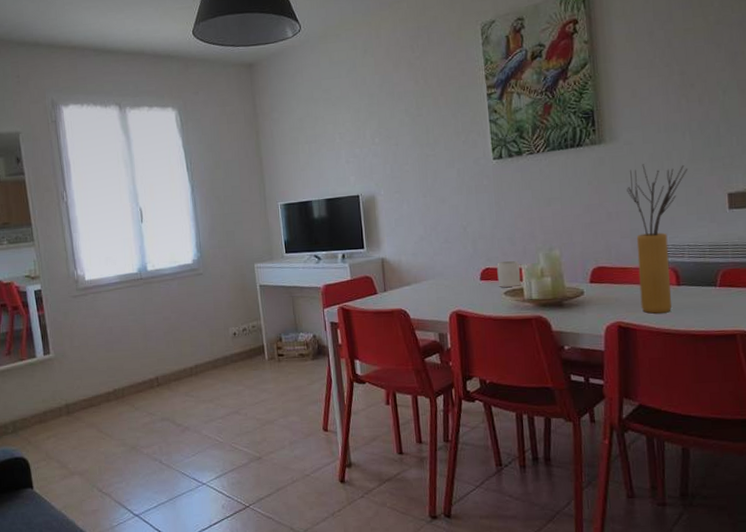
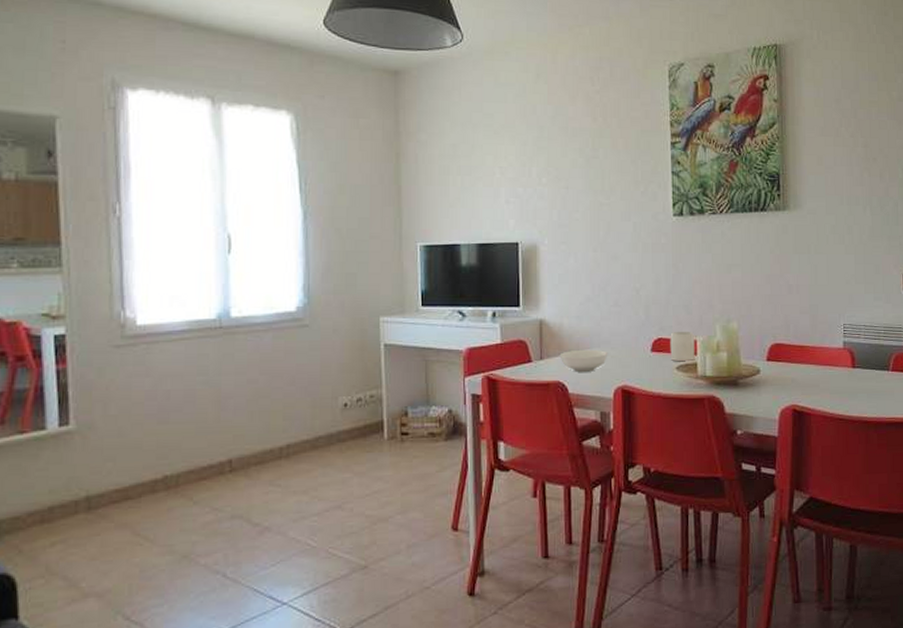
bowl: none [400,281,442,301] -> present [559,349,608,372]
vase: present [627,164,688,314] -> none [808,236,868,397]

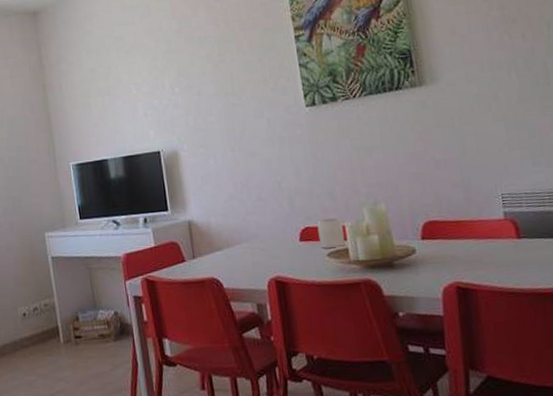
bowl: present [559,349,608,372] -> none [210,244,258,267]

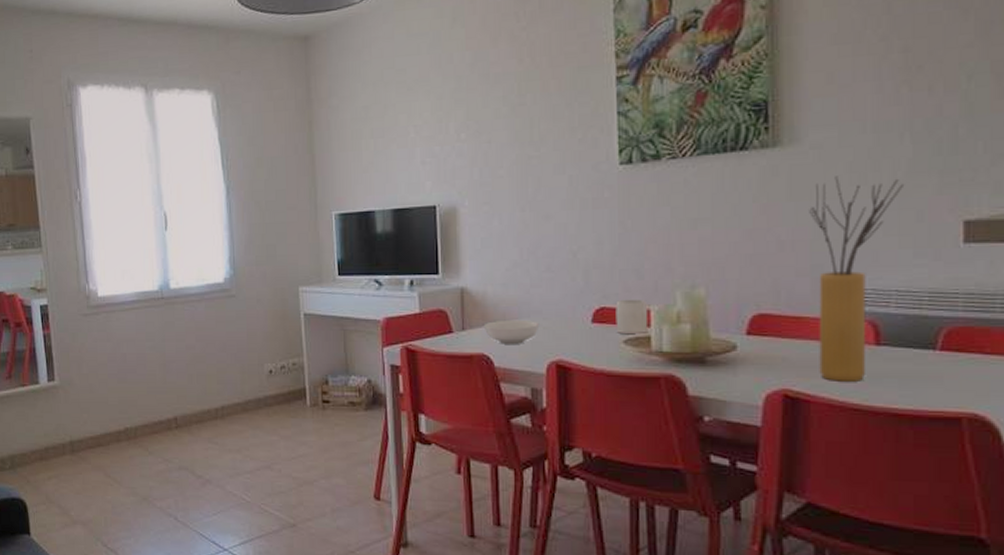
bowl: none [210,244,258,267] -> present [483,319,540,344]
vase: none [453,106,518,271] -> present [809,176,905,382]

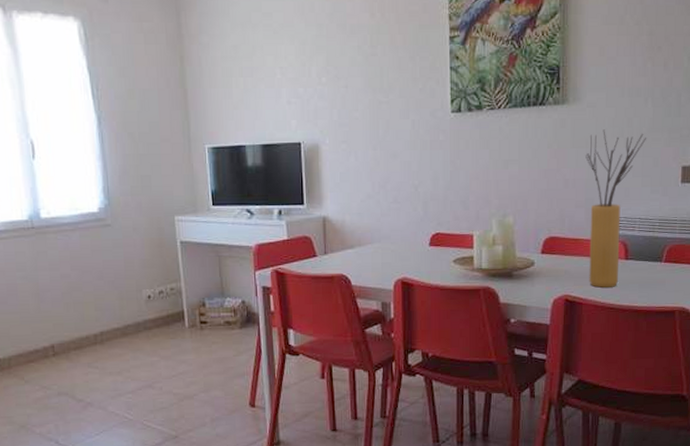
bowl: present [483,319,540,344] -> none [342,244,388,266]
mug: present [616,299,648,335] -> none [447,225,472,255]

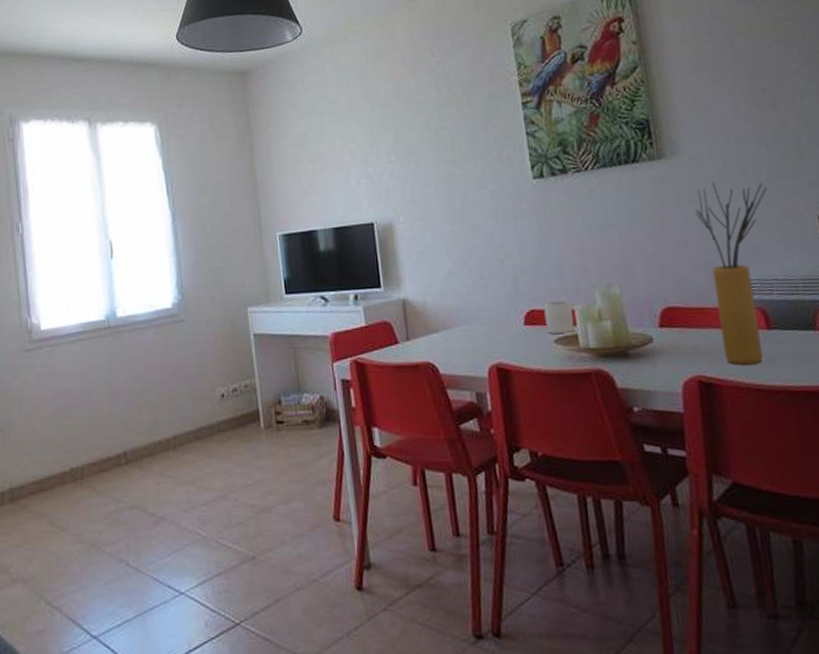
mug: none [447,225,472,255] -> present [543,300,574,335]

